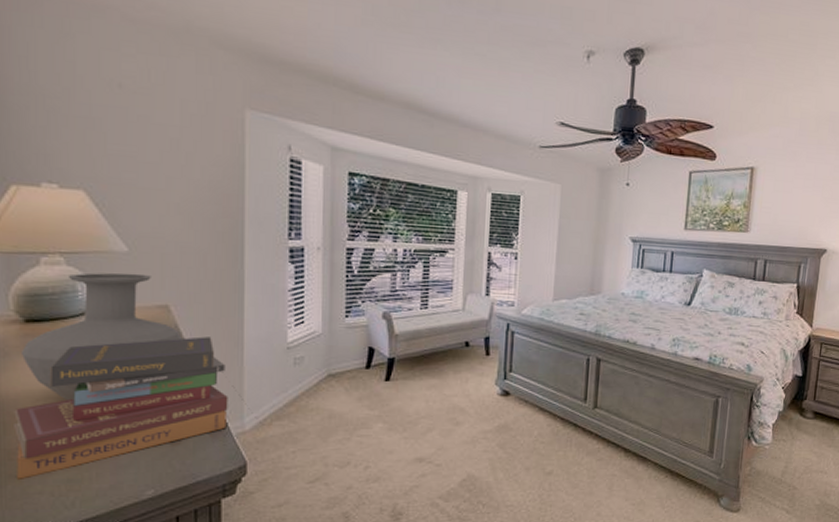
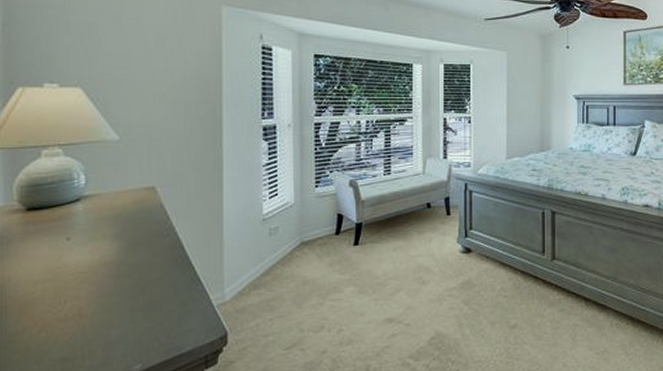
books: present [14,336,228,481] -> none [15,214,210,362]
vase: present [22,272,183,401] -> none [23,159,168,282]

